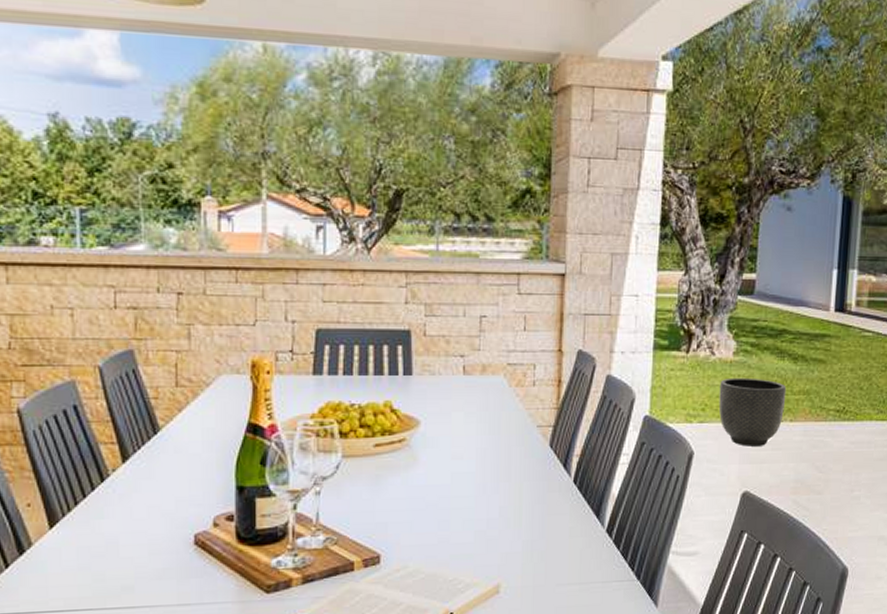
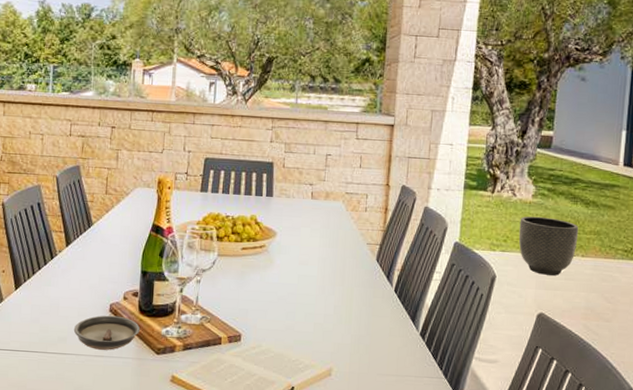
saucer: none [143,549,241,597] -> present [73,315,141,350]

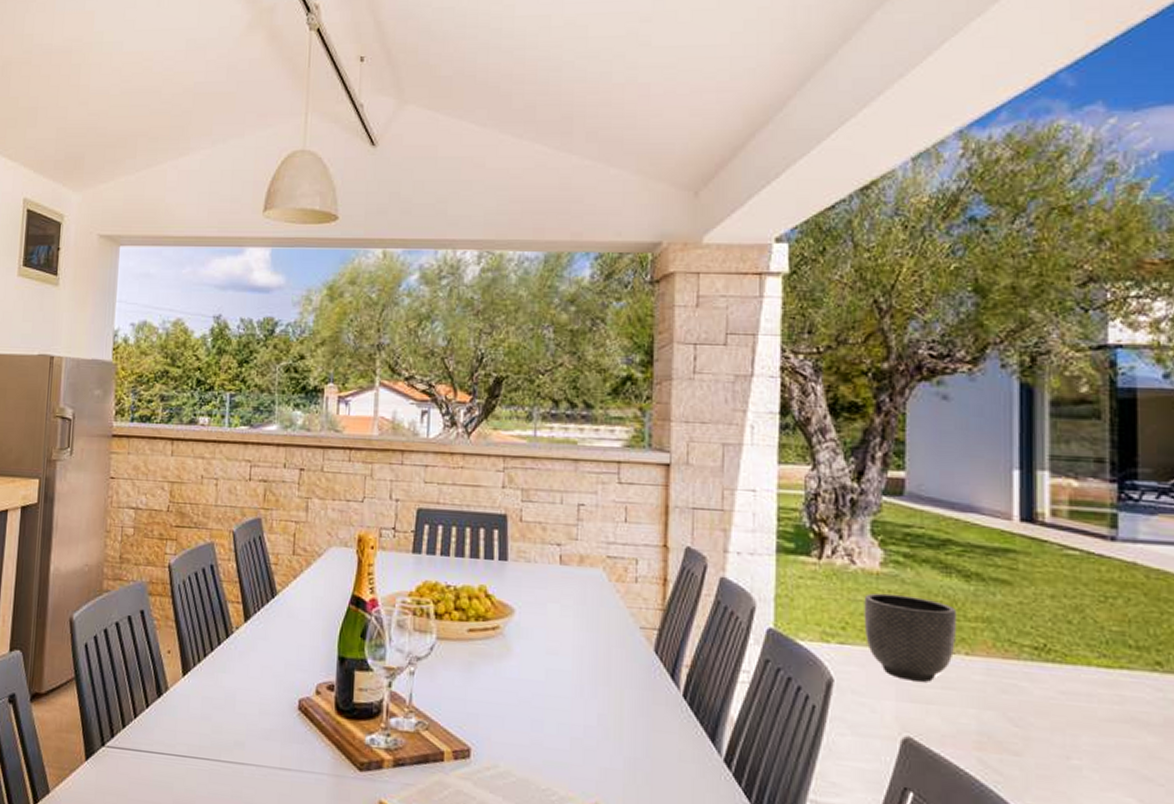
saucer: present [73,315,141,350] -> none [253,714,338,762]

